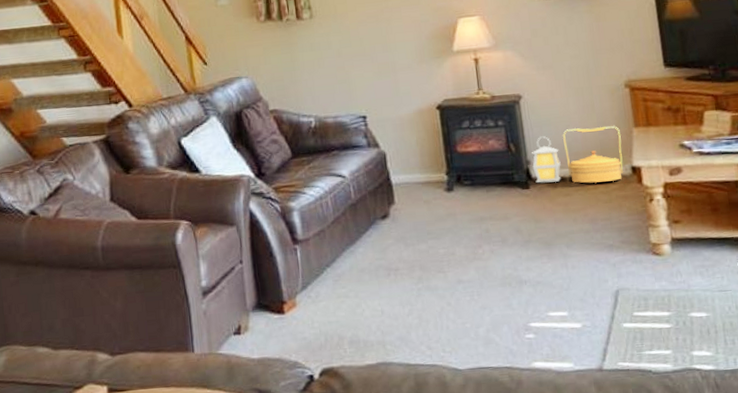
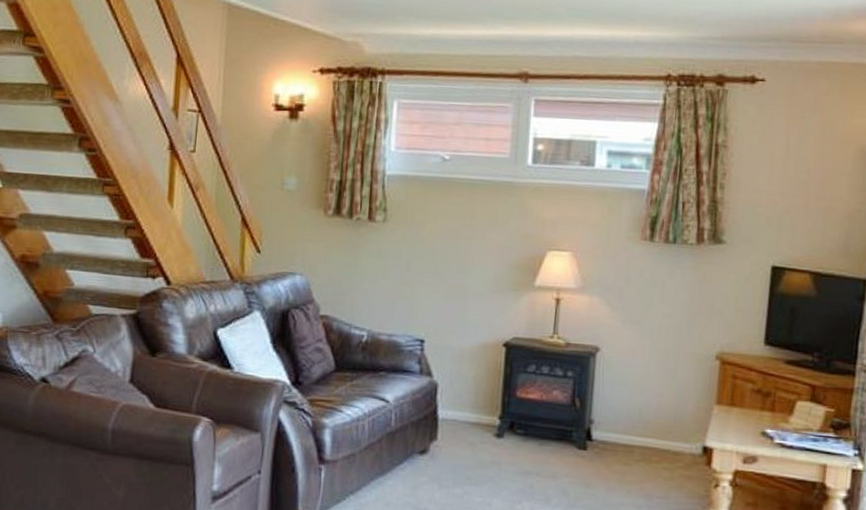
lantern: present [531,136,562,183] -> none [595,396,628,448]
basket: present [563,126,623,184] -> none [632,393,700,459]

